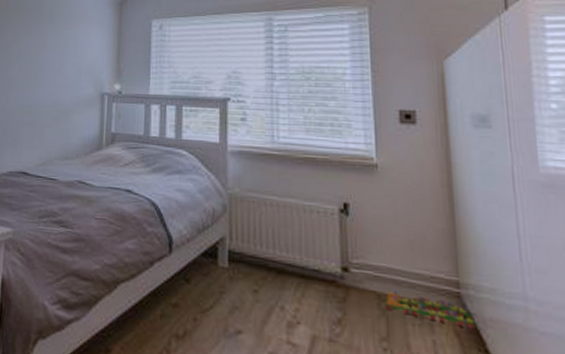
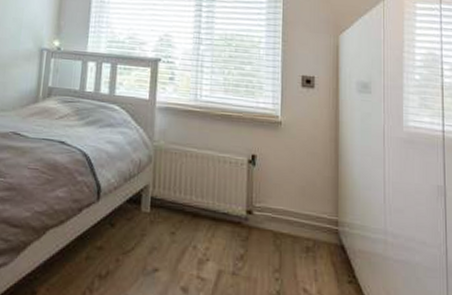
toy train: present [385,289,479,329] -> none [279,228,350,259]

